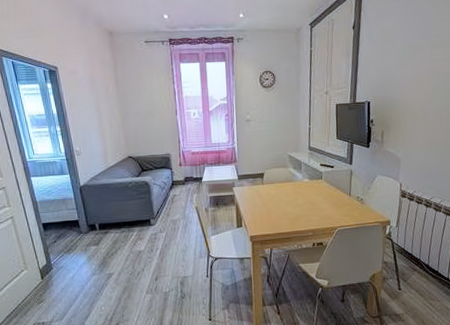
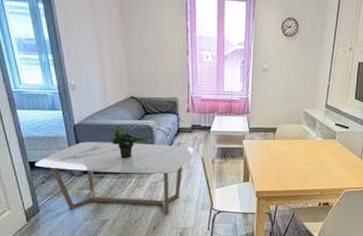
coffee table: none [47,197,188,266] -> present [34,141,194,214]
potted plant: none [111,184,145,214] -> present [109,126,147,159]

